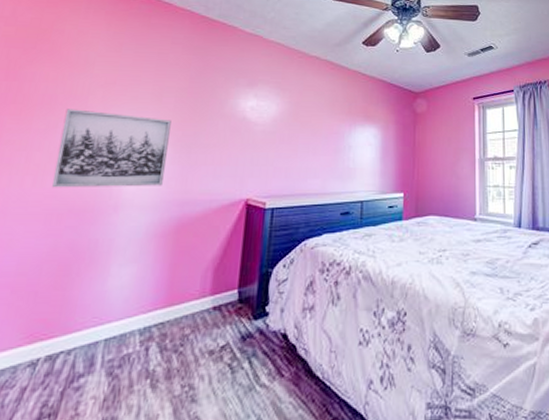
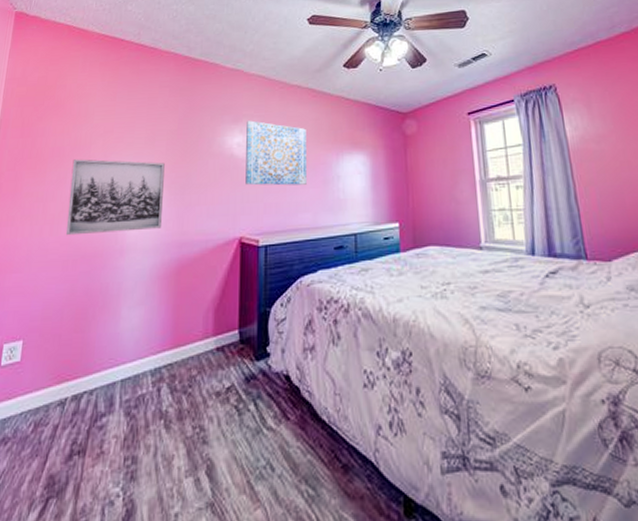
wall art: none [256,86,322,152] -> present [245,120,307,186]

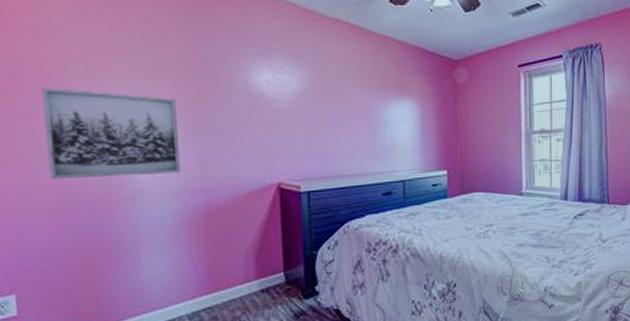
wall art: present [245,120,307,186] -> none [277,55,351,130]

